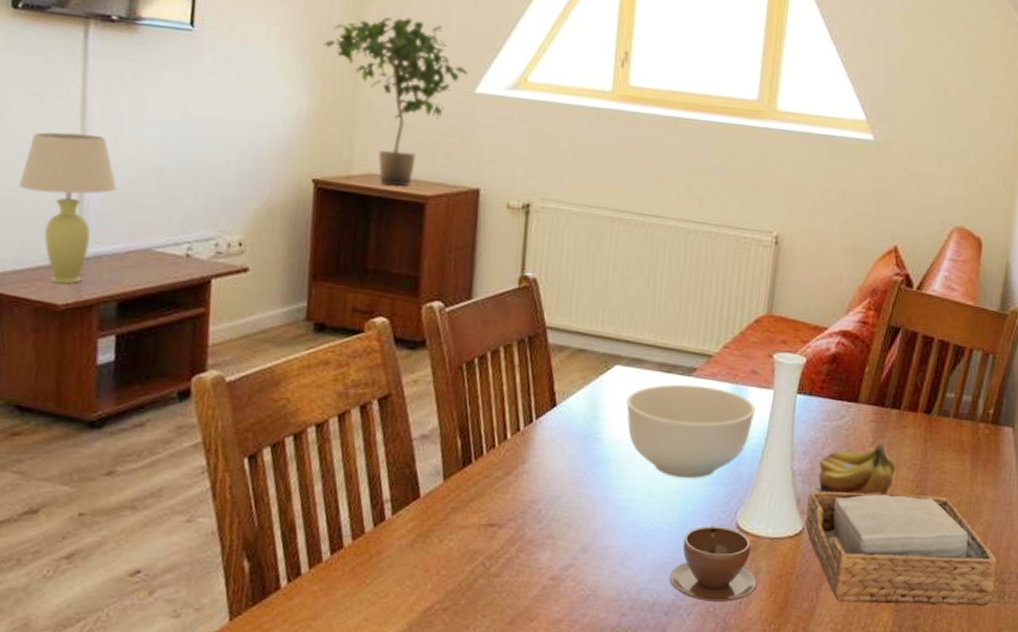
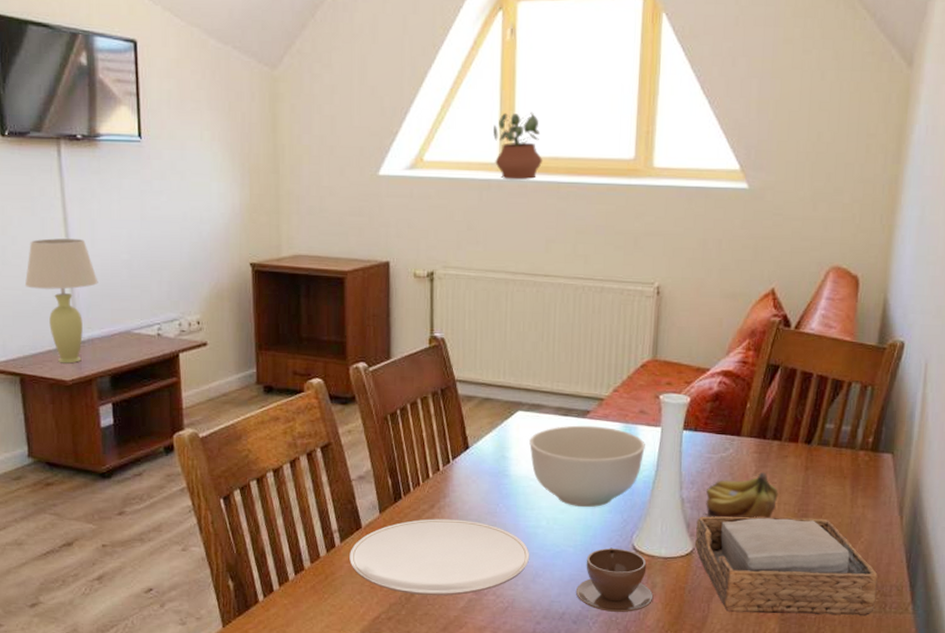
potted plant: present [322,16,468,186] -> none [246,112,371,264]
plate: none [401,488,619,582] -> present [349,519,530,596]
potted plant: none [607,39,661,113] -> present [493,111,543,181]

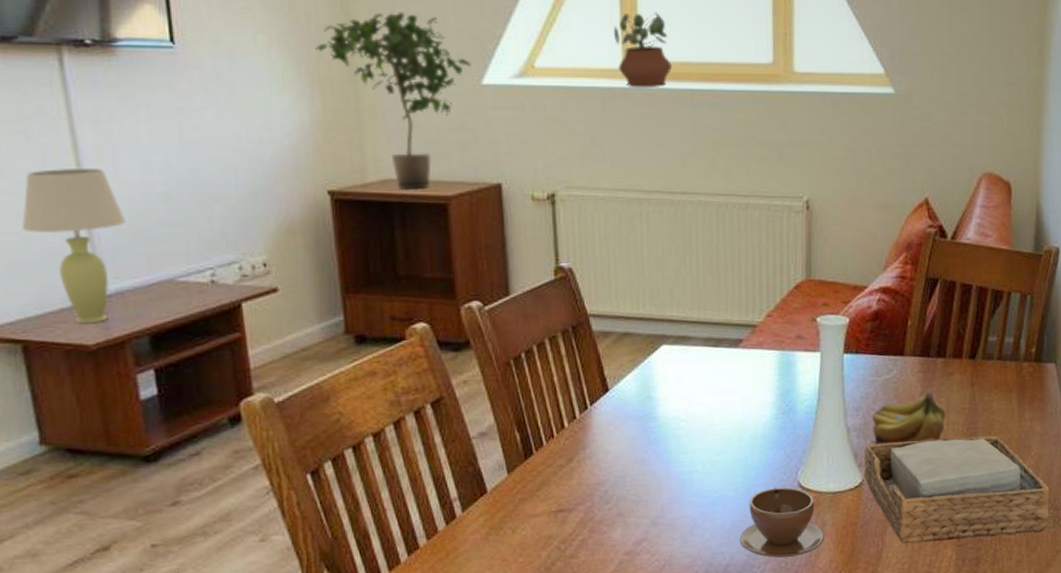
potted plant: none [246,112,371,264] -> present [314,12,471,190]
plate: present [349,519,530,596] -> none [474,472,686,563]
bowl: present [529,425,645,507] -> none [677,355,805,446]

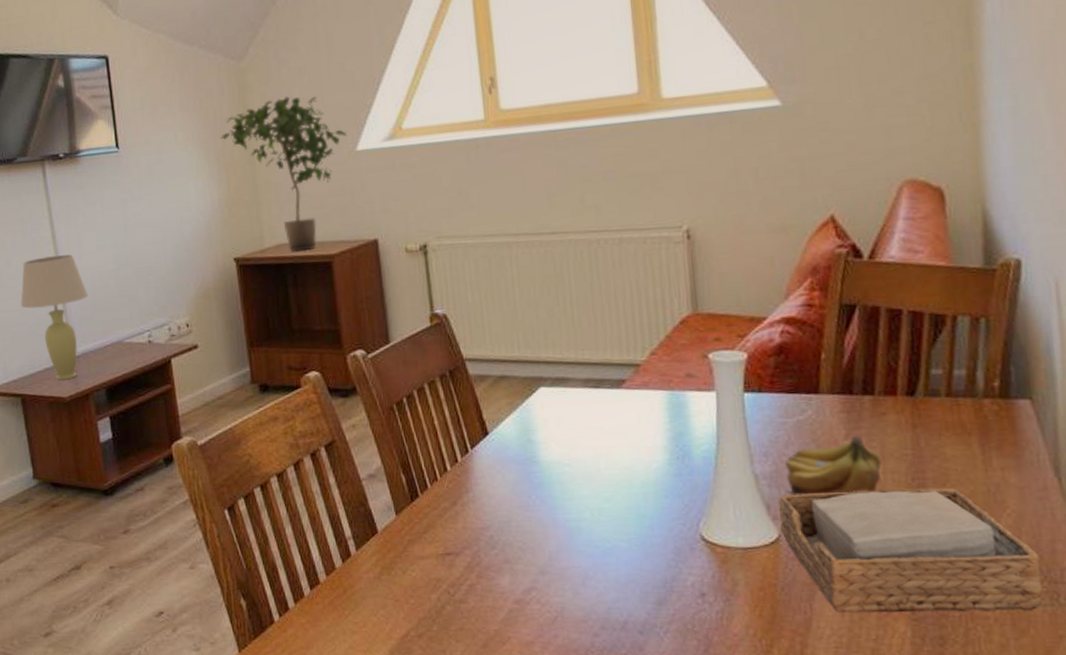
potted plant: present [614,12,673,89] -> none [474,60,534,137]
teacup: present [739,487,824,558] -> none [636,539,737,618]

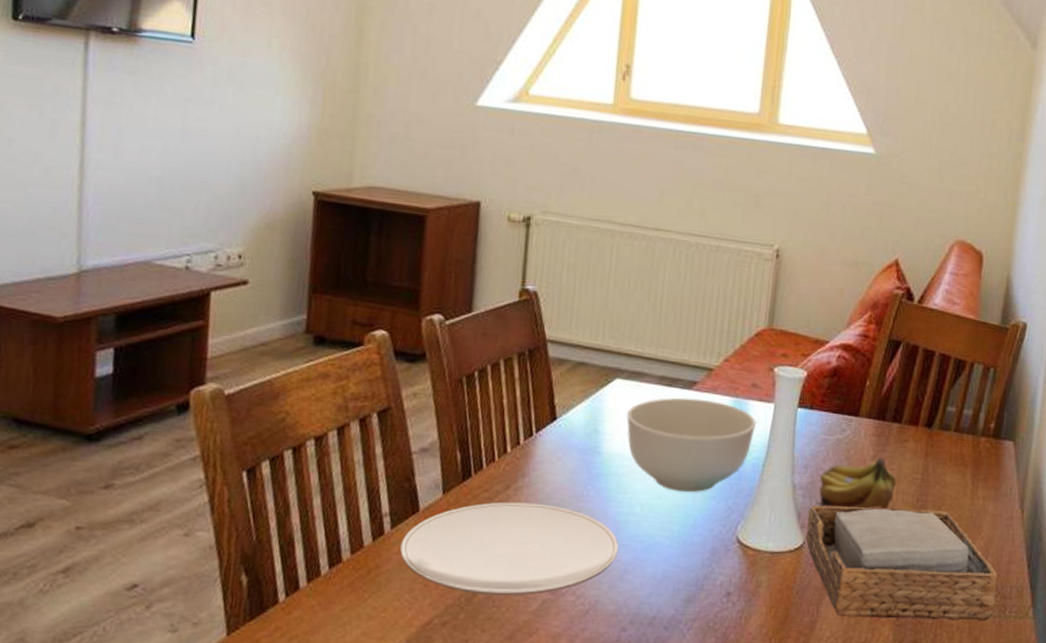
table lamp: present [20,254,88,380] -> none [16,144,117,297]
potted plant: present [220,96,347,252] -> none [323,29,469,199]
plate: none [367,516,576,608] -> present [400,502,619,597]
bowl: none [558,396,699,493] -> present [626,397,756,492]

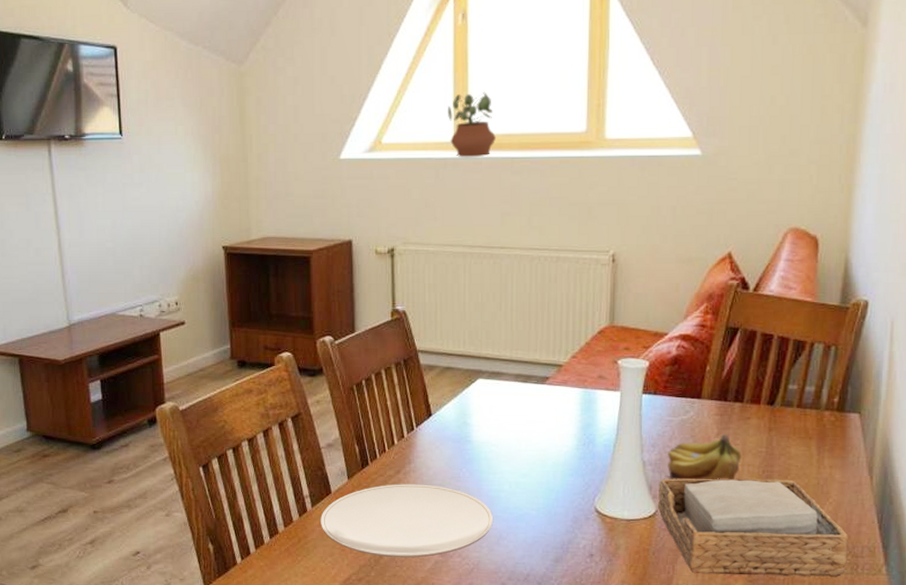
potted plant: none [609,52,662,126] -> present [448,91,497,158]
bowl: present [626,397,756,492] -> none [490,391,605,471]

